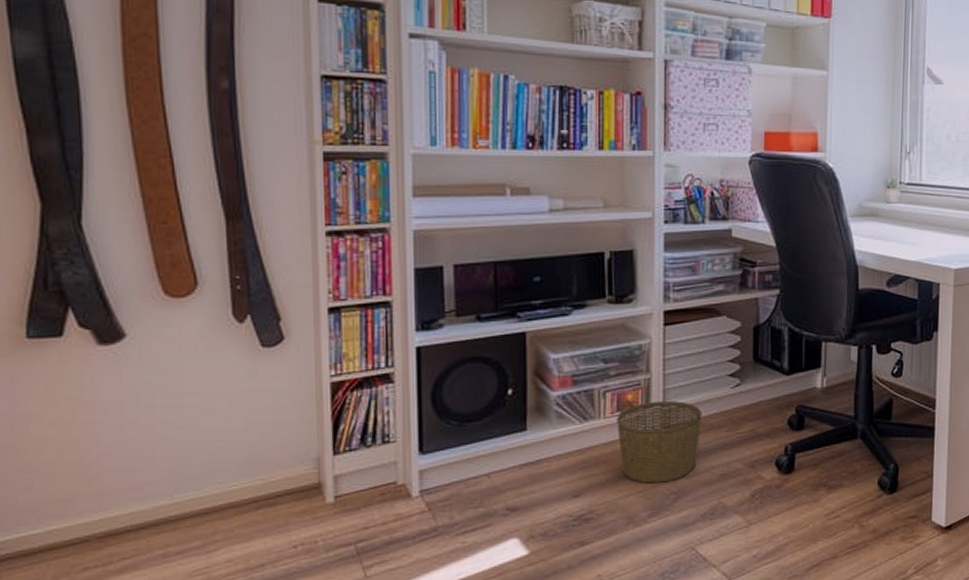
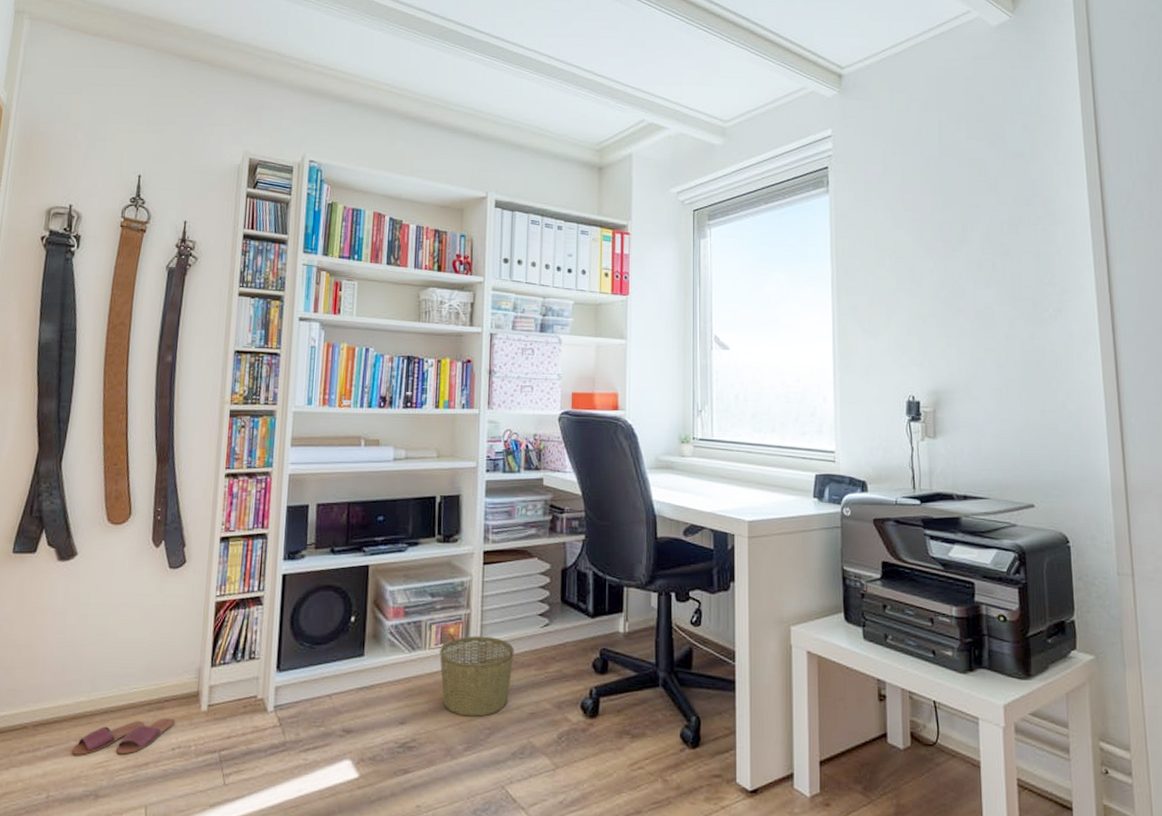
slippers: none [158,513,293,565] -> present [72,718,175,755]

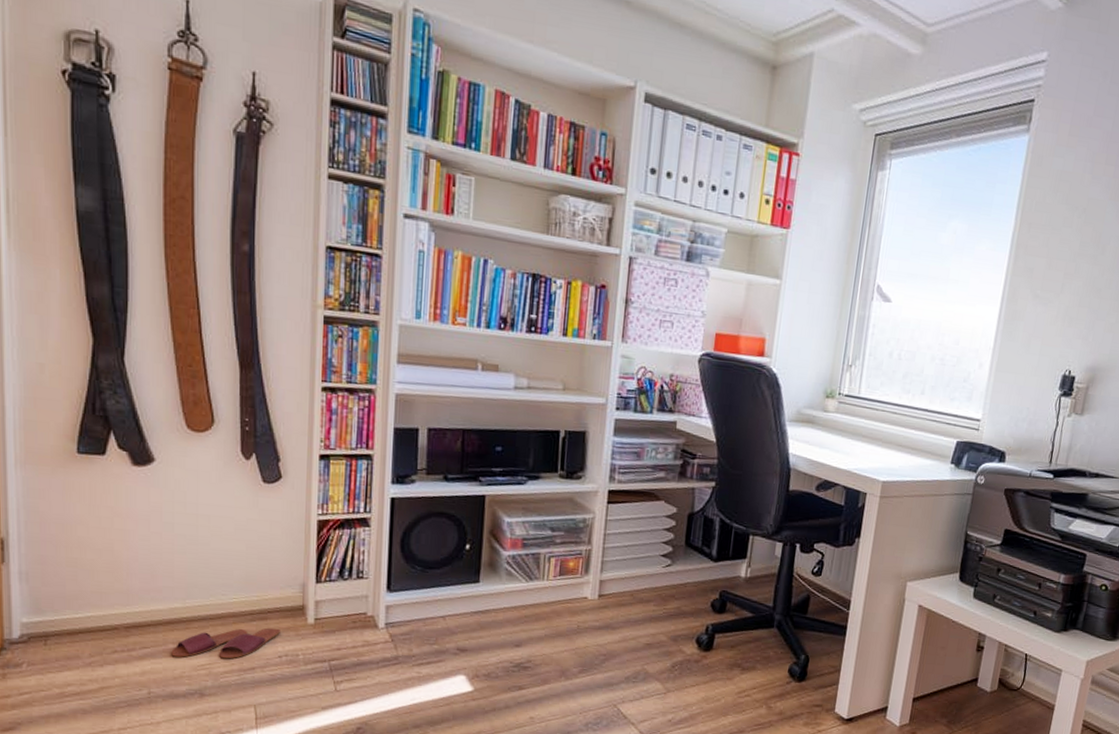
basket: present [439,632,514,717] -> none [557,566,634,645]

